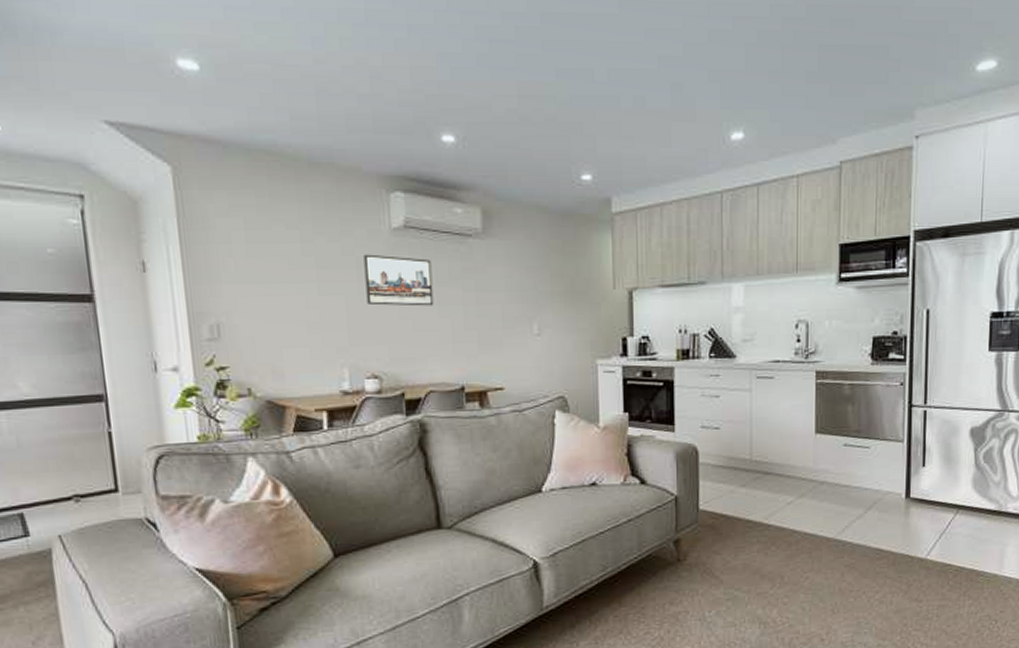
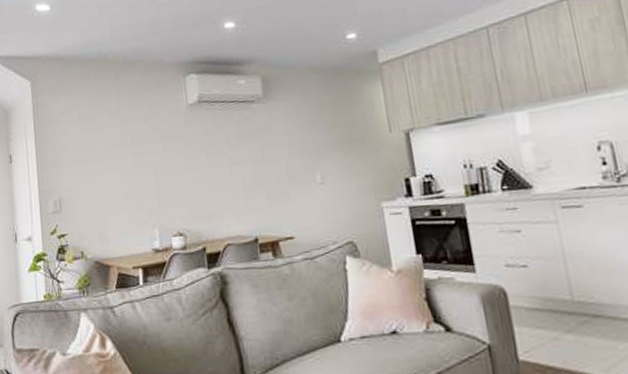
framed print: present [363,254,434,306] -> none [167,126,226,171]

